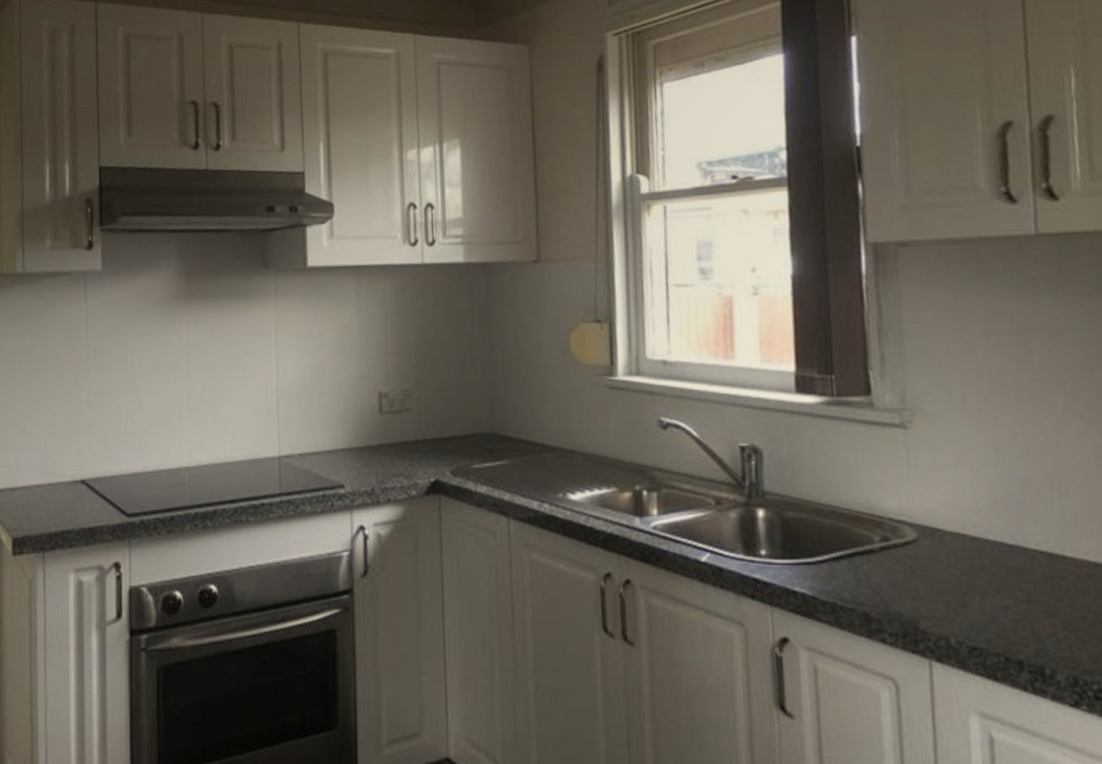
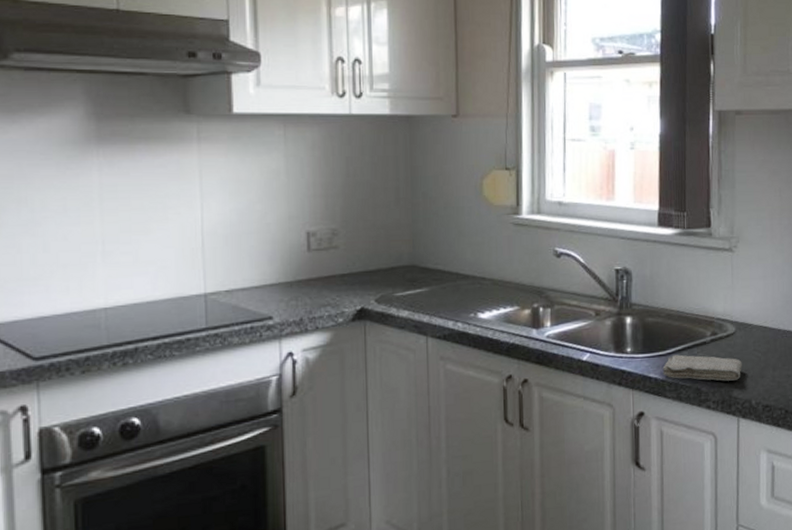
washcloth: none [812,564,932,607] -> present [662,354,742,381]

